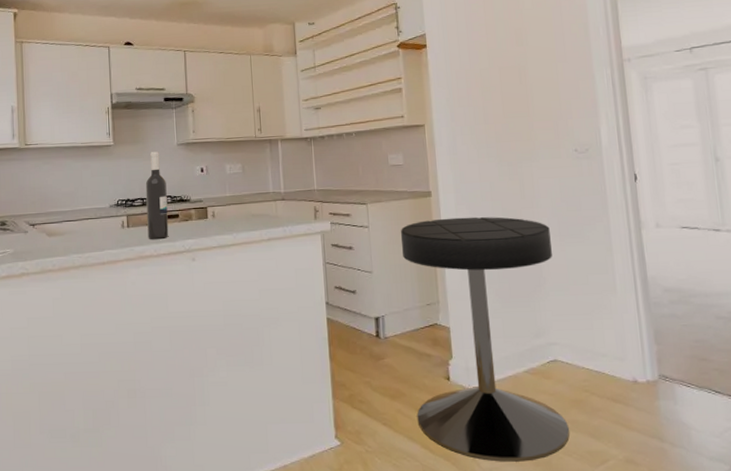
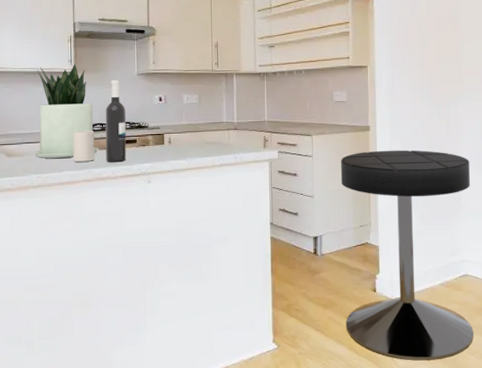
planter: none [74,136,141,237] -> present [33,64,99,159]
cup: none [113,206,137,240] -> present [73,130,95,162]

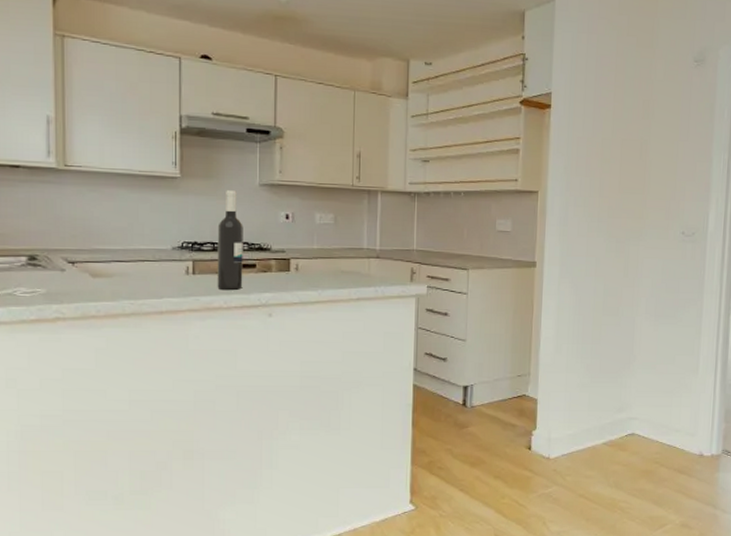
planter: present [33,64,99,159] -> none [125,167,209,283]
cup: present [73,130,95,162] -> none [176,249,204,288]
bar stool: present [340,150,473,361] -> none [494,290,647,526]

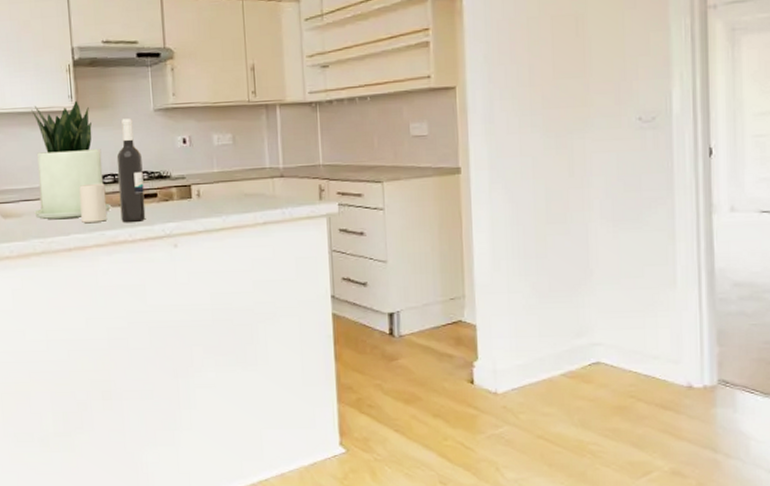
planter: none [125,167,209,283] -> present [31,100,112,220]
cup: none [176,249,204,288] -> present [79,183,108,223]

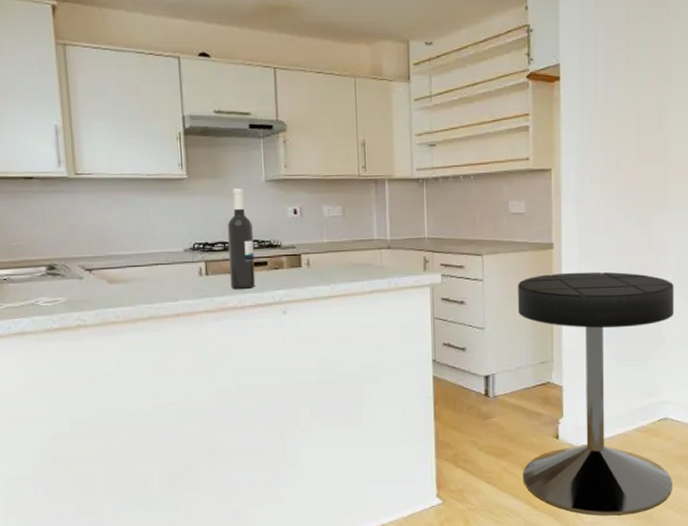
planter: present [31,100,112,220] -> none [140,168,222,286]
cup: present [79,183,108,223] -> none [188,250,217,289]
bar stool: none [421,198,609,472] -> present [517,271,674,516]

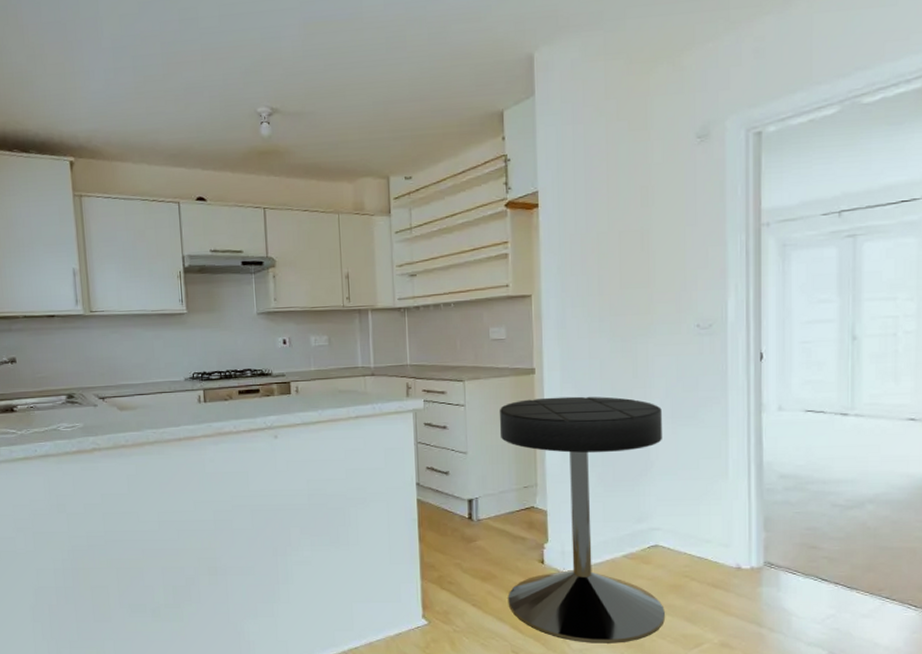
wine bottle: present [227,188,256,290] -> none [223,321,249,416]

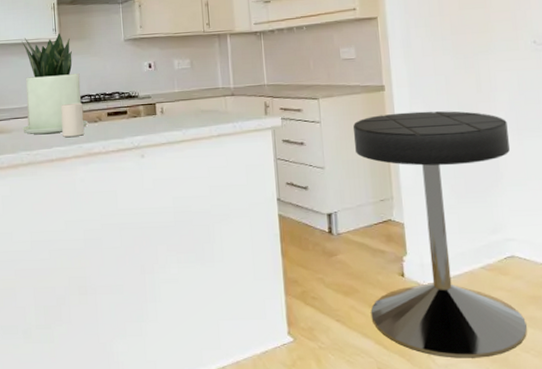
planter: none [145,304,218,412] -> present [21,32,89,135]
cup: none [188,379,214,415] -> present [61,102,85,137]

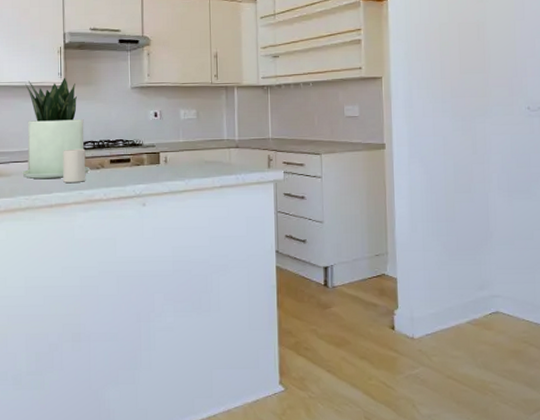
bar stool: present [352,111,527,358] -> none [352,170,507,409]

